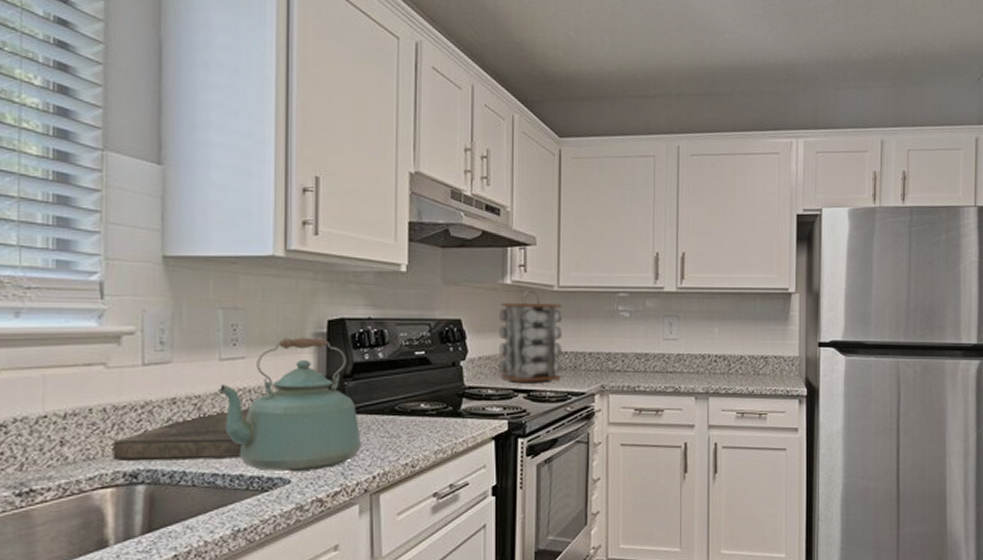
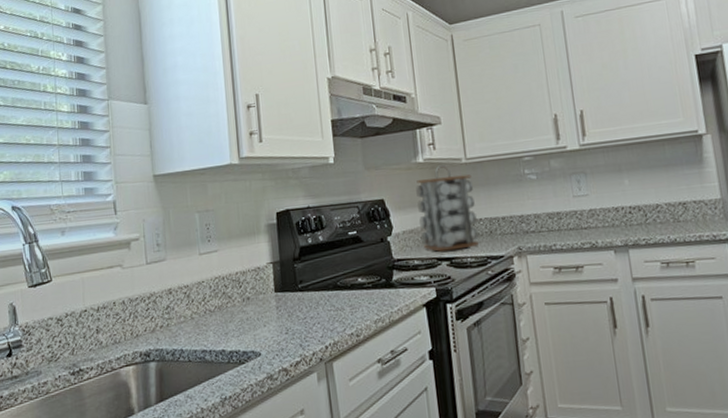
cutting board: present [113,409,250,461] -> none [131,294,225,343]
kettle: present [218,337,362,473] -> none [200,227,314,347]

